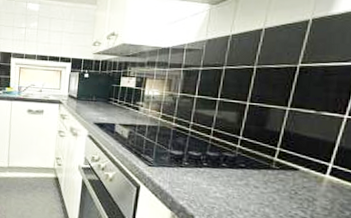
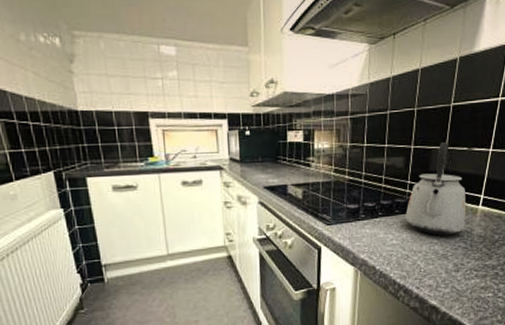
kettle: none [232,102,309,201] -> present [404,142,467,235]

